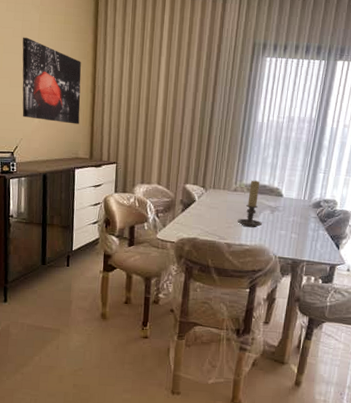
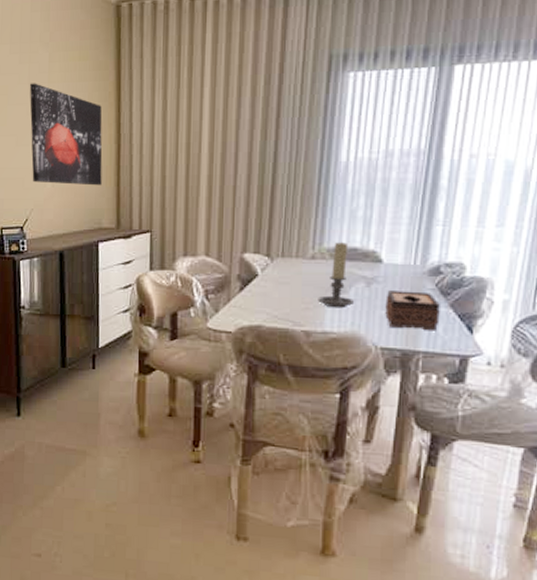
tissue box: none [283,217,319,247] -> present [385,291,440,331]

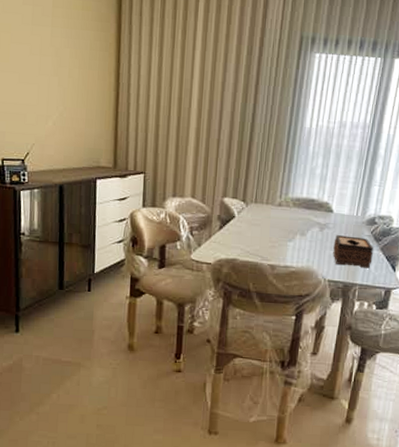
wall art: present [29,83,103,186] -> none [32,25,103,128]
candle holder: present [318,241,355,309] -> none [282,193,311,248]

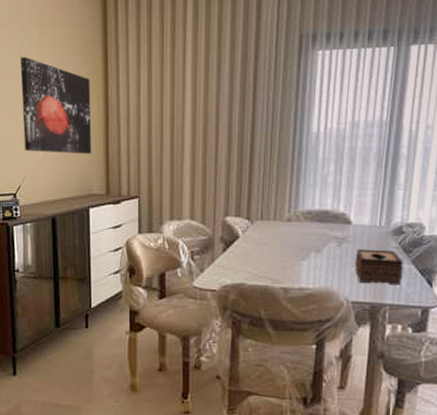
wall art: none [32,25,103,128] -> present [20,57,92,154]

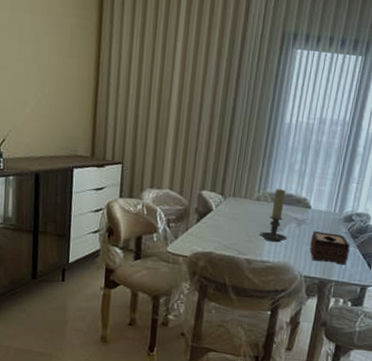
wall art: present [20,57,92,154] -> none [11,10,83,117]
candle holder: none [294,205,328,266] -> present [259,188,288,243]

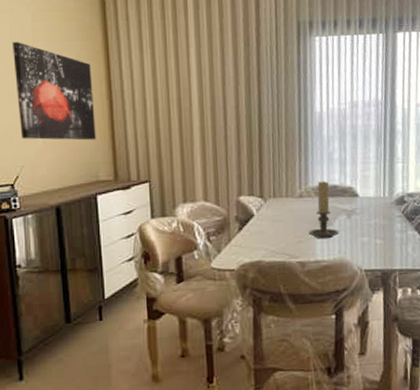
wall art: none [11,10,83,117] -> present [11,41,96,141]
tissue box: present [310,231,350,265] -> none [364,219,408,252]

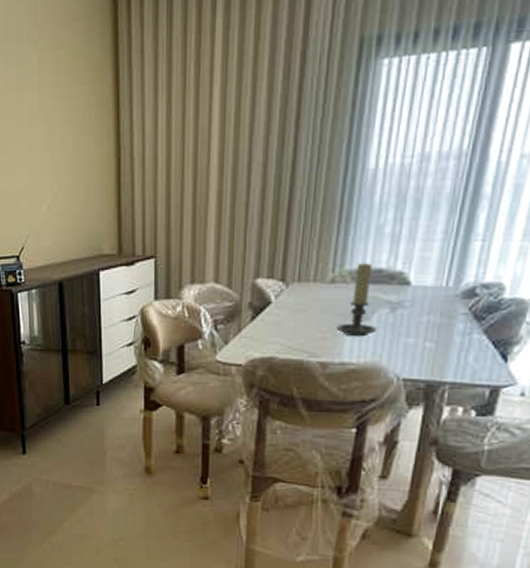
wall art: present [11,41,96,141] -> none [18,89,101,208]

